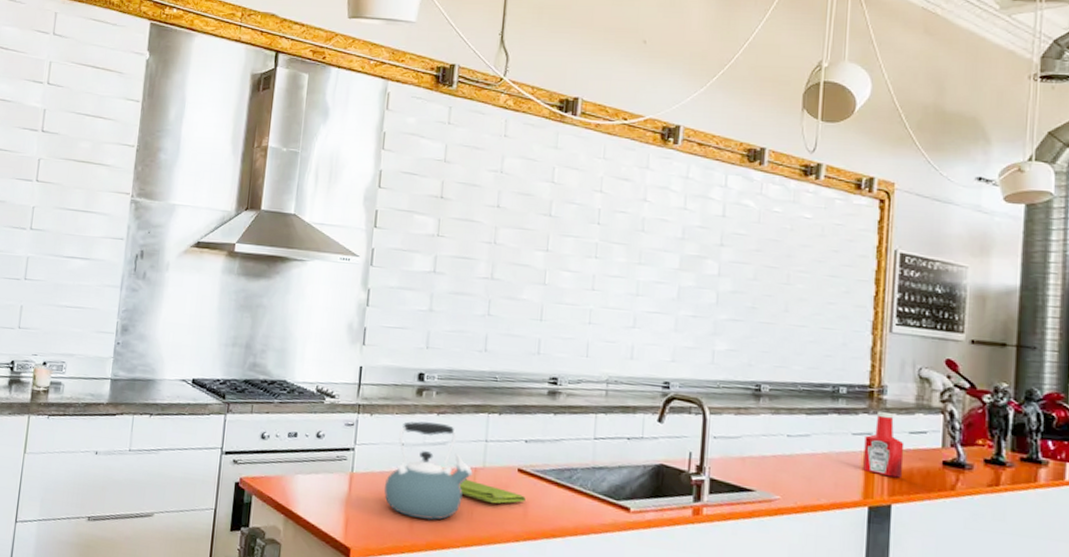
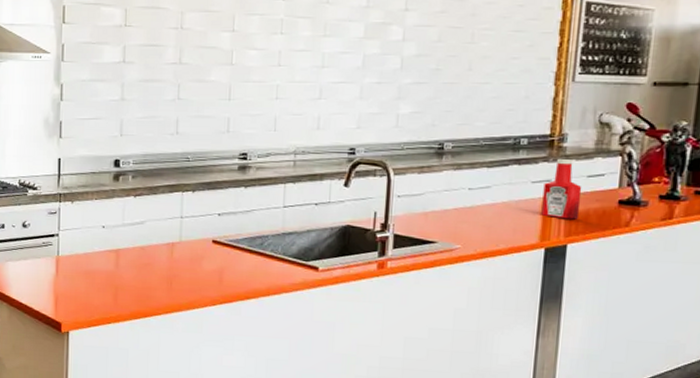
kettle: present [384,421,473,521] -> none [89,204,170,293]
dish towel: present [450,474,526,504] -> none [149,250,220,274]

